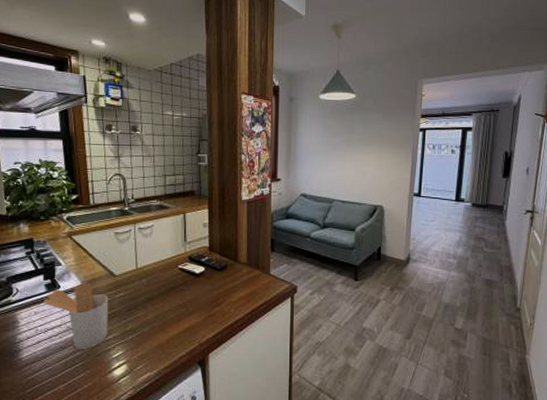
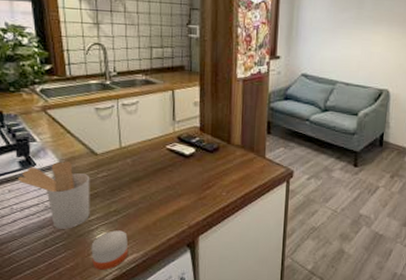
candle: none [108,349,143,390] -> present [91,230,129,270]

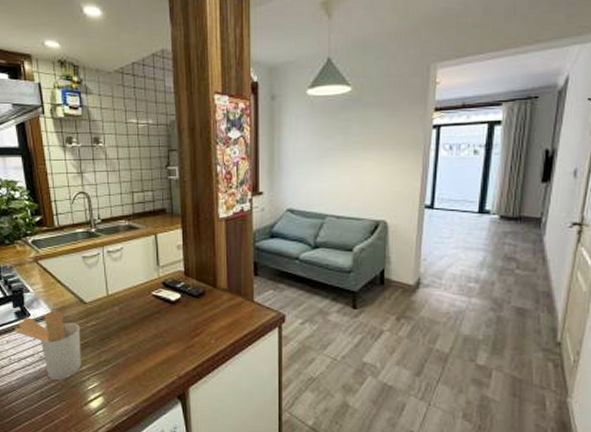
candle: present [91,230,129,270] -> none [83,381,120,422]

